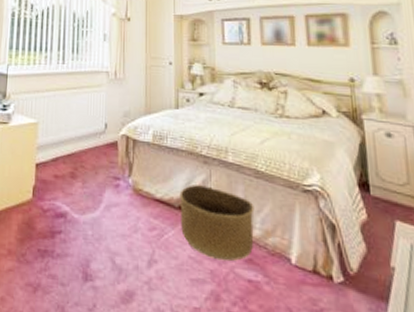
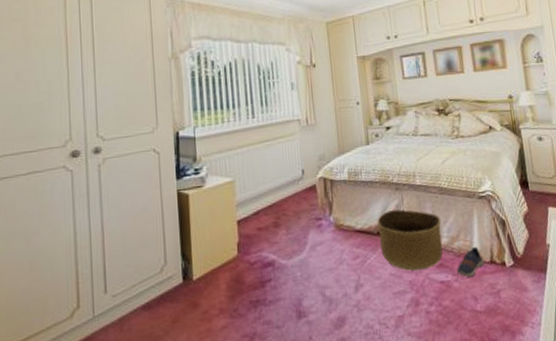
shoe: none [269,247,305,285] -> present [457,246,484,278]

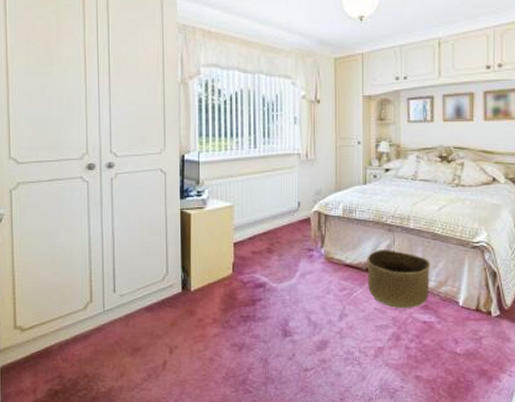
shoe: present [457,246,484,278] -> none [441,293,469,322]

